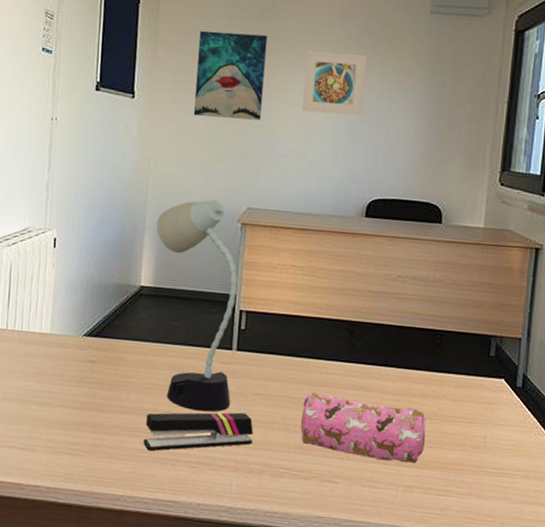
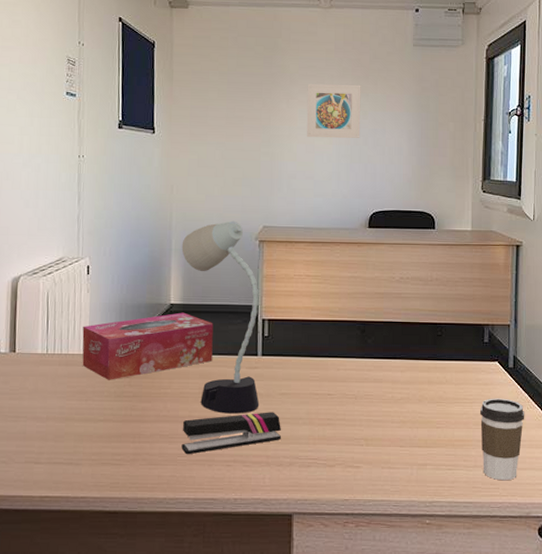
tissue box: none [43,296,186,364] -> present [82,312,213,380]
wall art: present [193,30,268,120] -> none [209,70,272,147]
pencil case: present [301,392,426,464] -> none [324,388,434,444]
coffee cup: none [478,419,532,514] -> present [479,398,525,481]

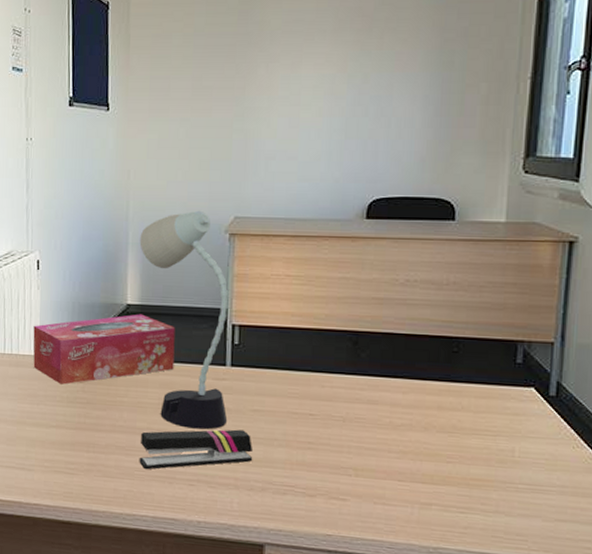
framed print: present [306,83,361,139] -> none [289,40,362,109]
coffee cup: present [479,398,525,481] -> none [505,431,569,533]

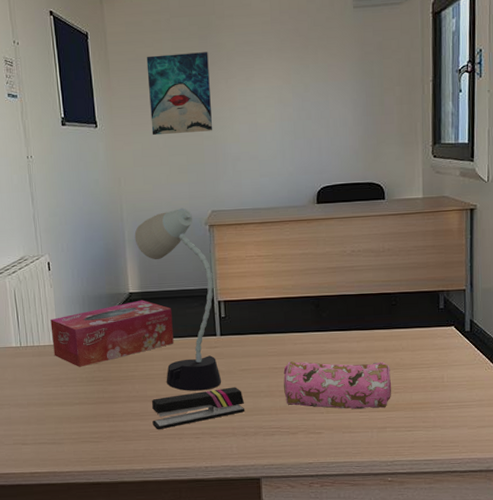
wall art: none [172,30,248,124] -> present [146,52,213,136]
pencil case: none [303,407,444,480] -> present [283,361,392,410]

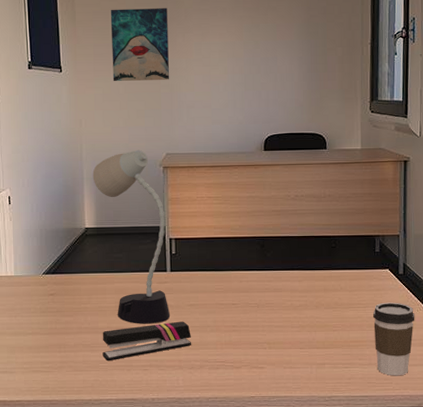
tissue box: present [50,300,174,367] -> none [8,235,126,298]
pencil case: present [283,361,392,410] -> none [229,298,331,346]
coffee cup: none [437,361,483,439] -> present [372,302,415,376]

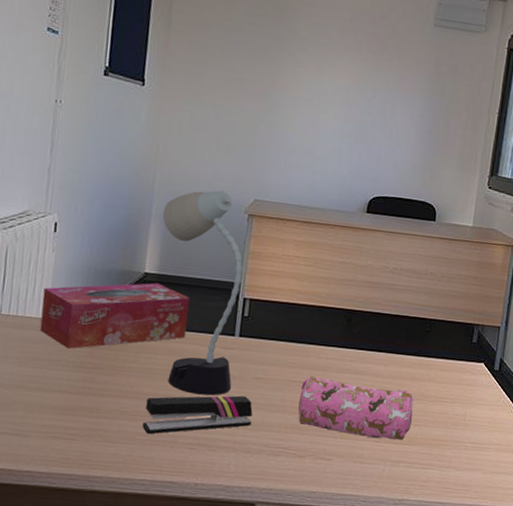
tissue box: none [8,235,126,298] -> present [39,282,190,349]
wall art: present [110,8,170,82] -> none [204,23,281,116]
pencil case: none [229,298,331,346] -> present [298,376,414,441]
coffee cup: present [372,302,415,376] -> none [456,399,505,484]

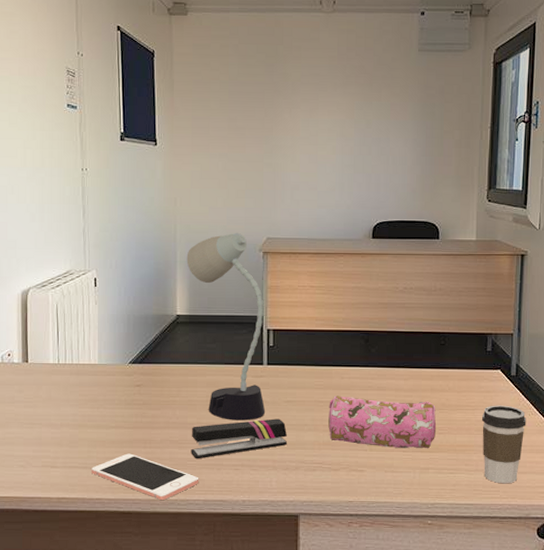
cell phone: none [24,422,149,478] -> present [92,453,199,501]
tissue box: present [39,282,190,349] -> none [92,323,219,389]
coffee cup: none [456,399,505,484] -> present [481,405,527,484]

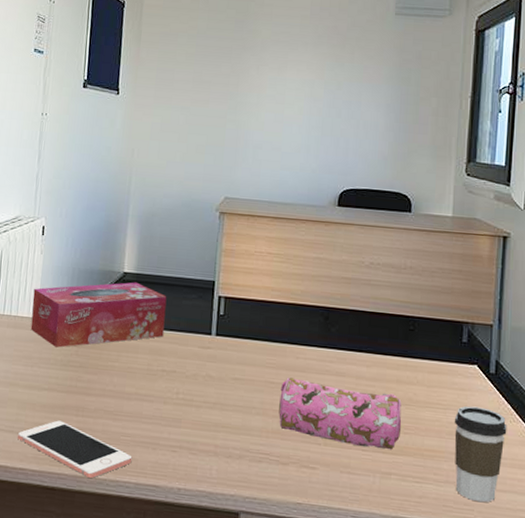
tissue box: none [92,323,219,389] -> present [30,282,167,348]
desk lamp: present [186,232,266,421] -> none [139,189,217,397]
stapler: present [191,418,287,459] -> none [125,396,232,435]

